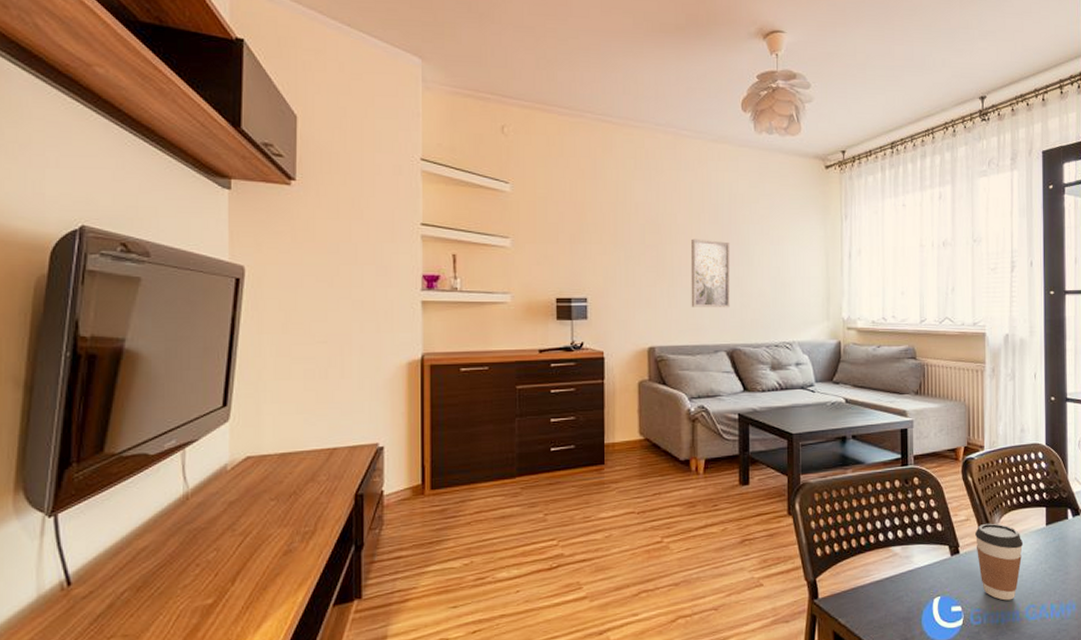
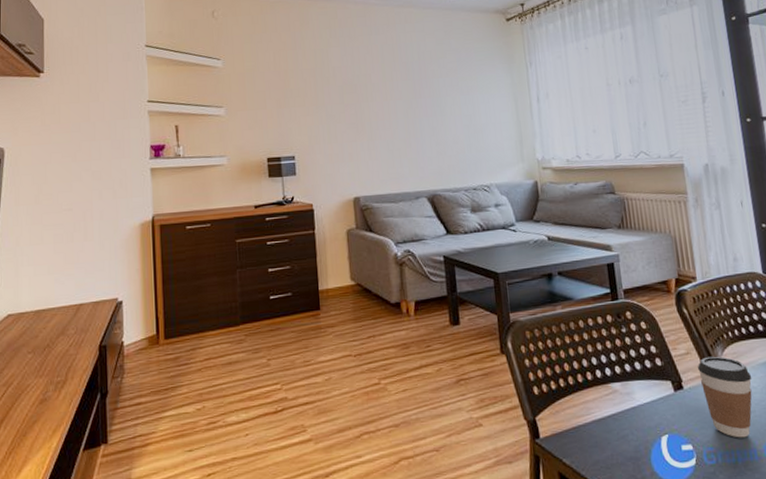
wall art: present [690,238,731,308] -> none [385,95,427,158]

